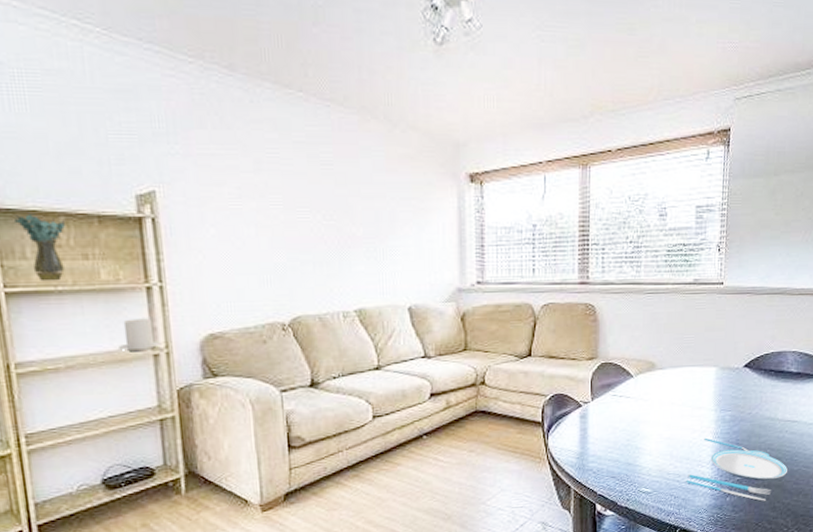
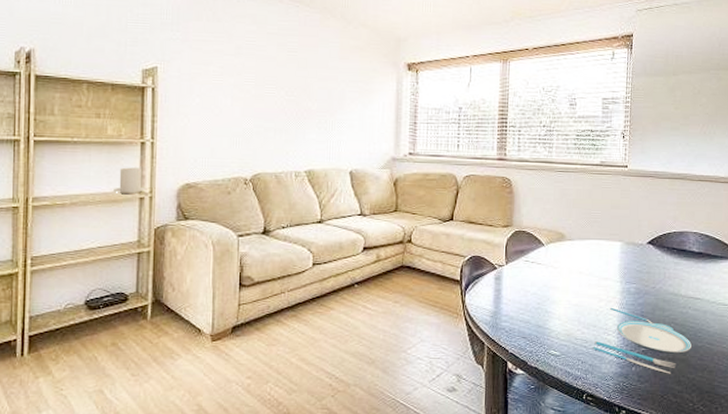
vase: present [13,212,66,282] -> none [49,79,87,134]

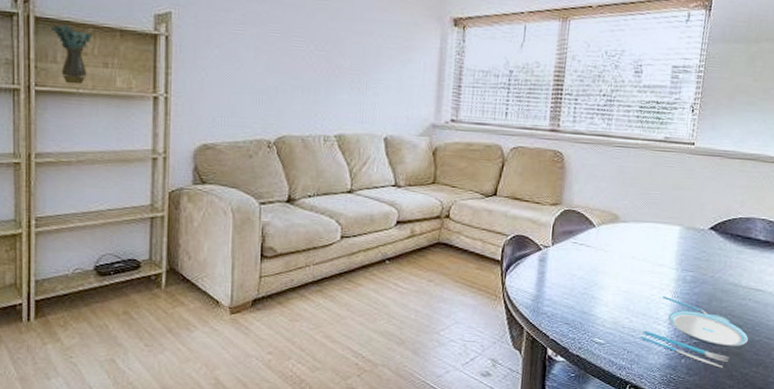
vase: none [49,79,87,134] -> present [50,22,93,85]
candle: present [112,167,147,195] -> none [122,123,161,154]

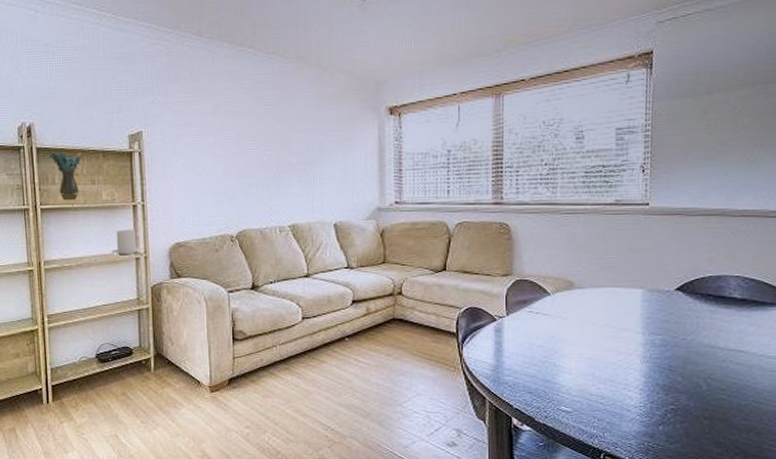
candle: none [122,123,161,154] -> present [111,229,142,256]
plate: present [639,295,748,368] -> none [609,361,733,435]

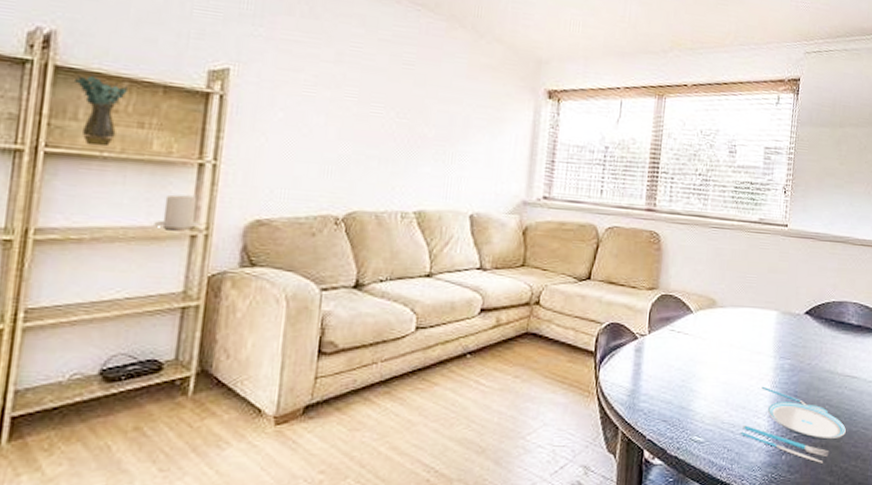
plate: none [609,361,733,435] -> present [739,386,846,463]

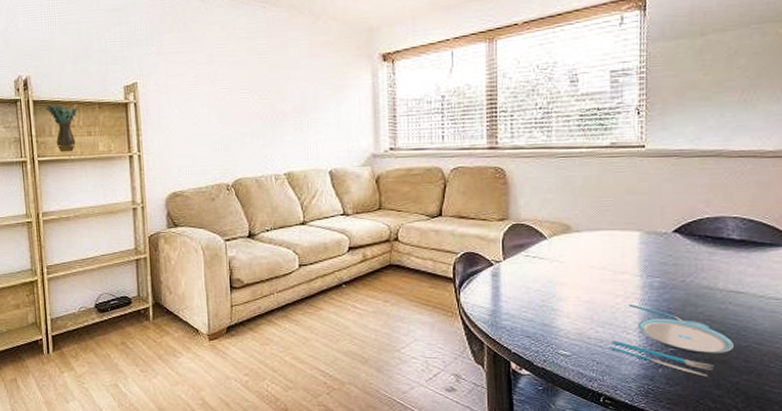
candle: present [152,194,203,231] -> none [108,180,139,206]

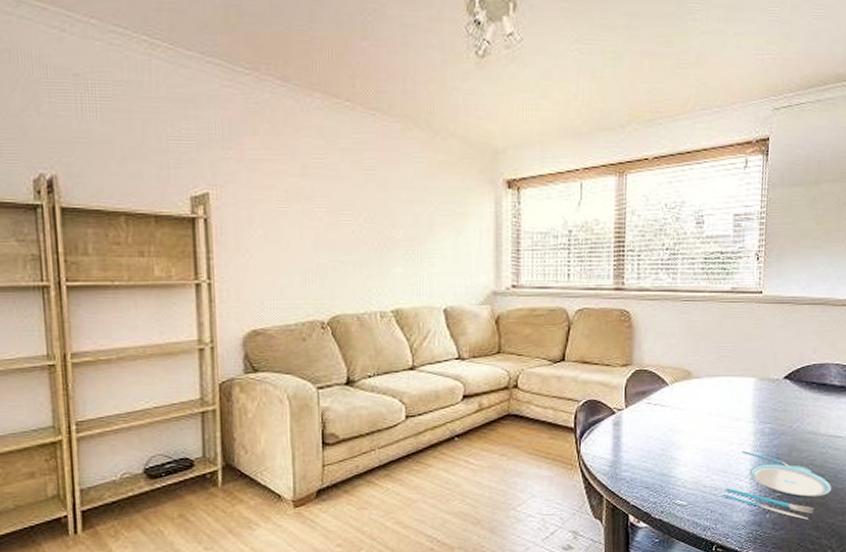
vase: present [45,102,78,153] -> none [78,211,126,276]

